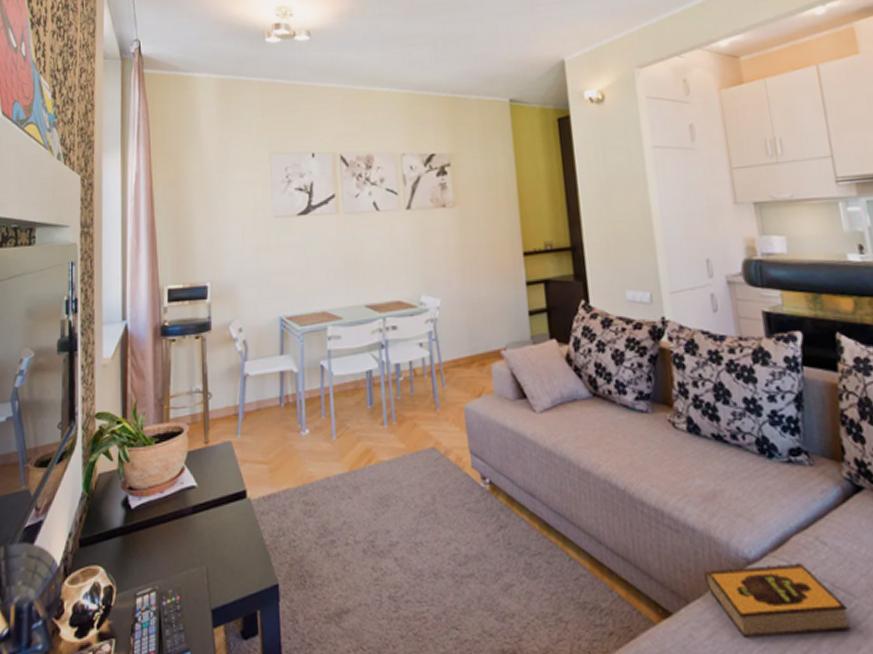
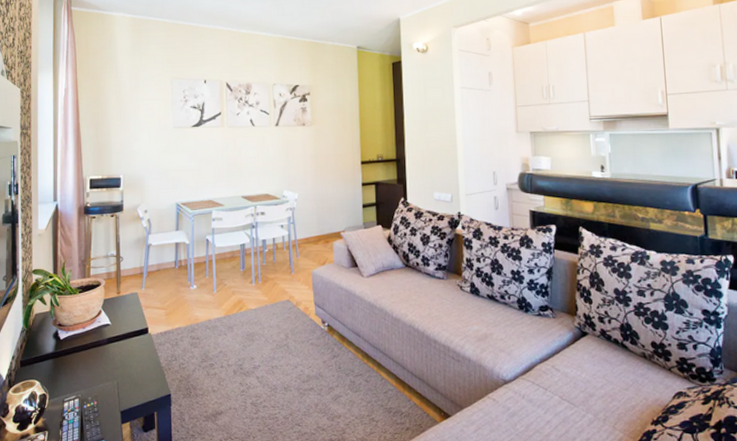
hardback book: present [704,563,851,637] -> none [475,383,571,432]

